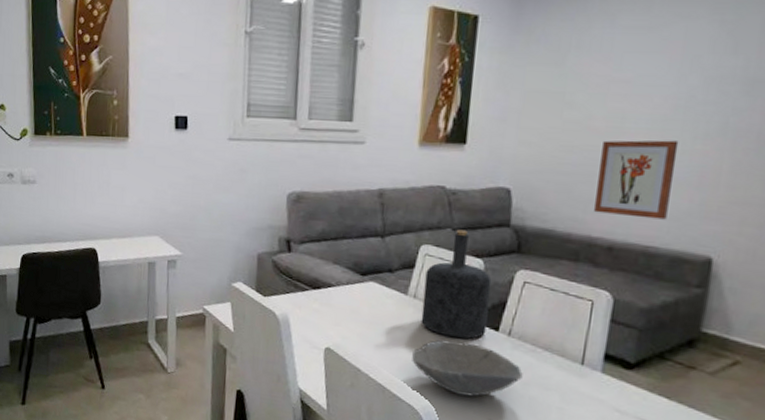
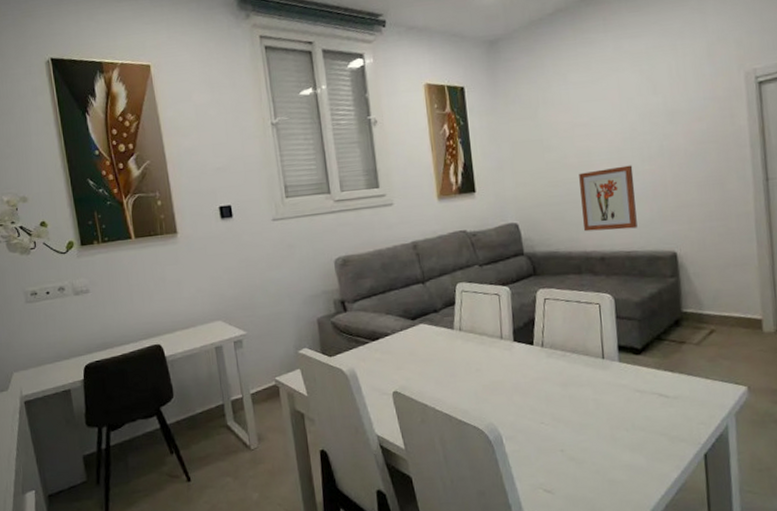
bowl: present [412,339,523,397] -> none [468,360,560,408]
bottle: present [421,229,492,339] -> none [465,264,524,359]

